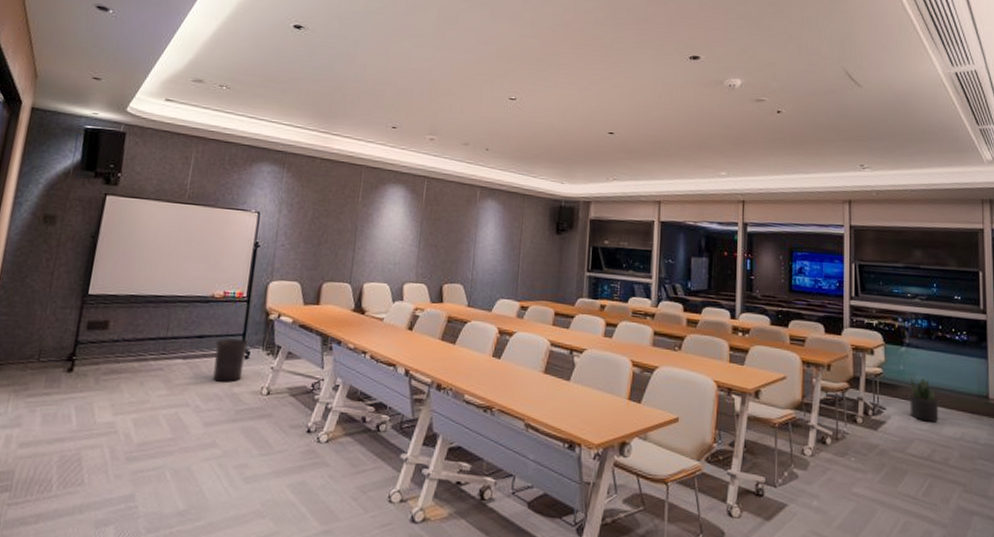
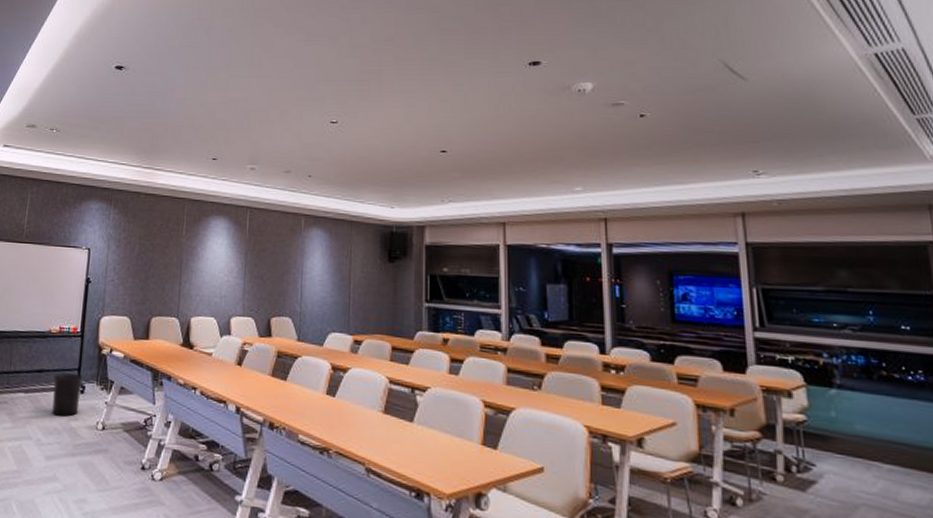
planter: present [908,378,940,423] -> none [846,427,894,485]

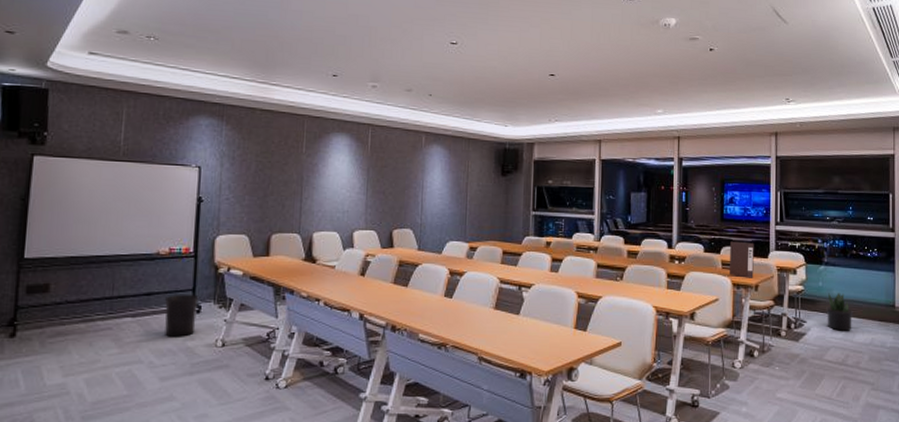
binder: none [688,348,726,400] -> present [730,241,754,278]
planter: none [846,427,894,485] -> present [826,293,853,331]

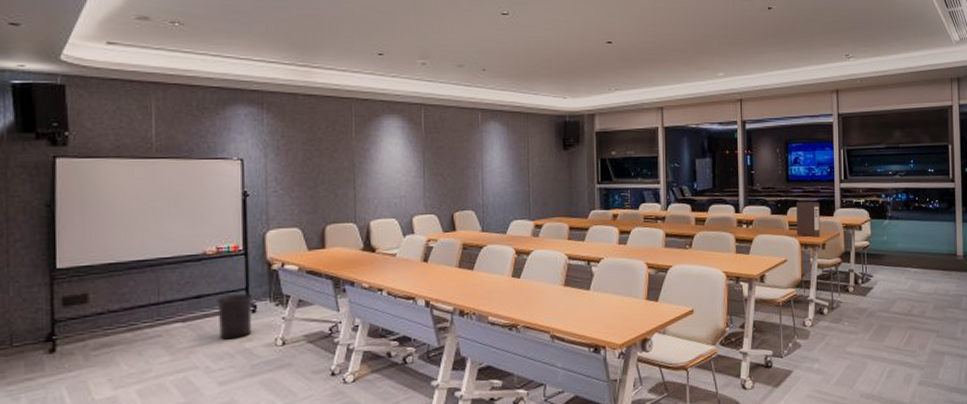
planter: present [826,293,853,331] -> none [891,246,918,283]

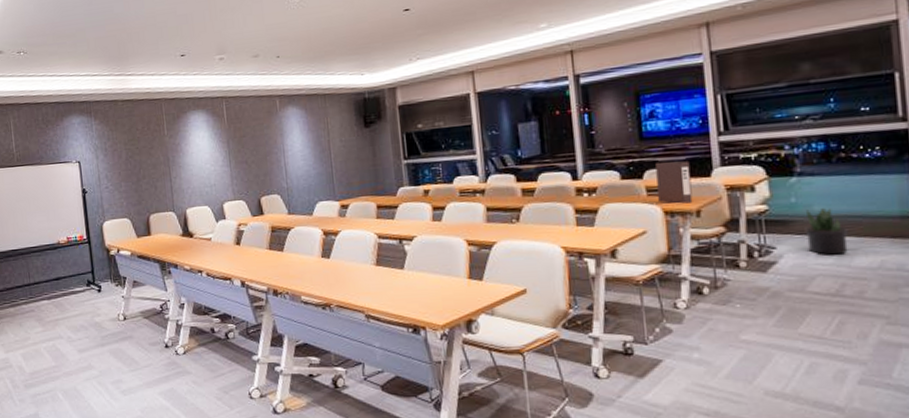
waste bin: present [217,293,253,340] -> none [71,275,100,315]
planter: none [891,246,918,283] -> present [804,208,849,255]

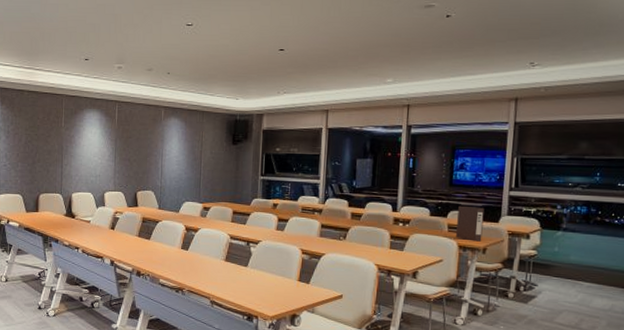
planter: present [804,208,849,255] -> none [560,258,593,296]

